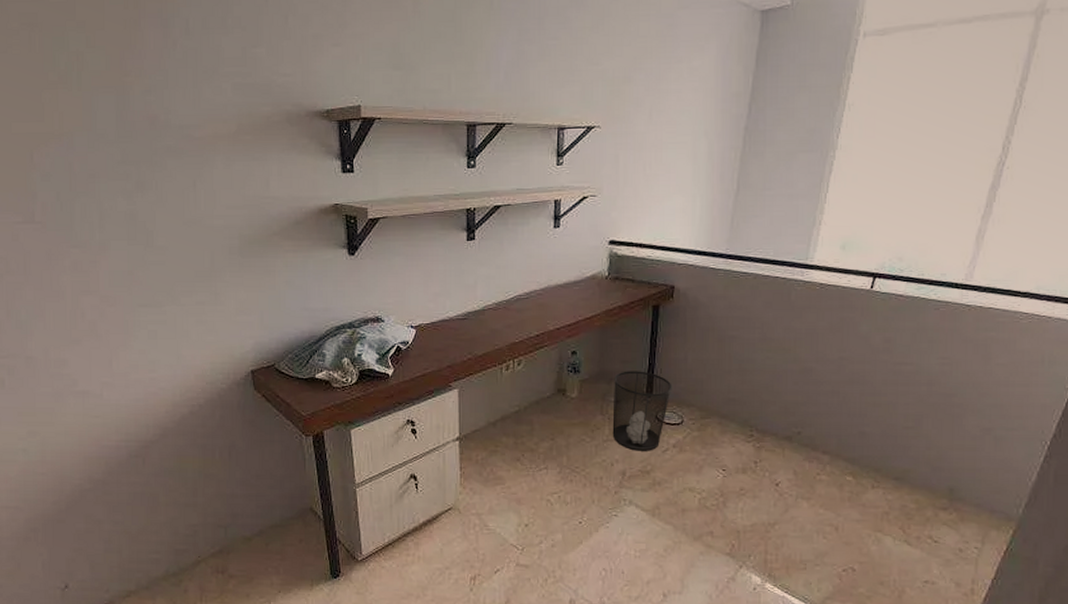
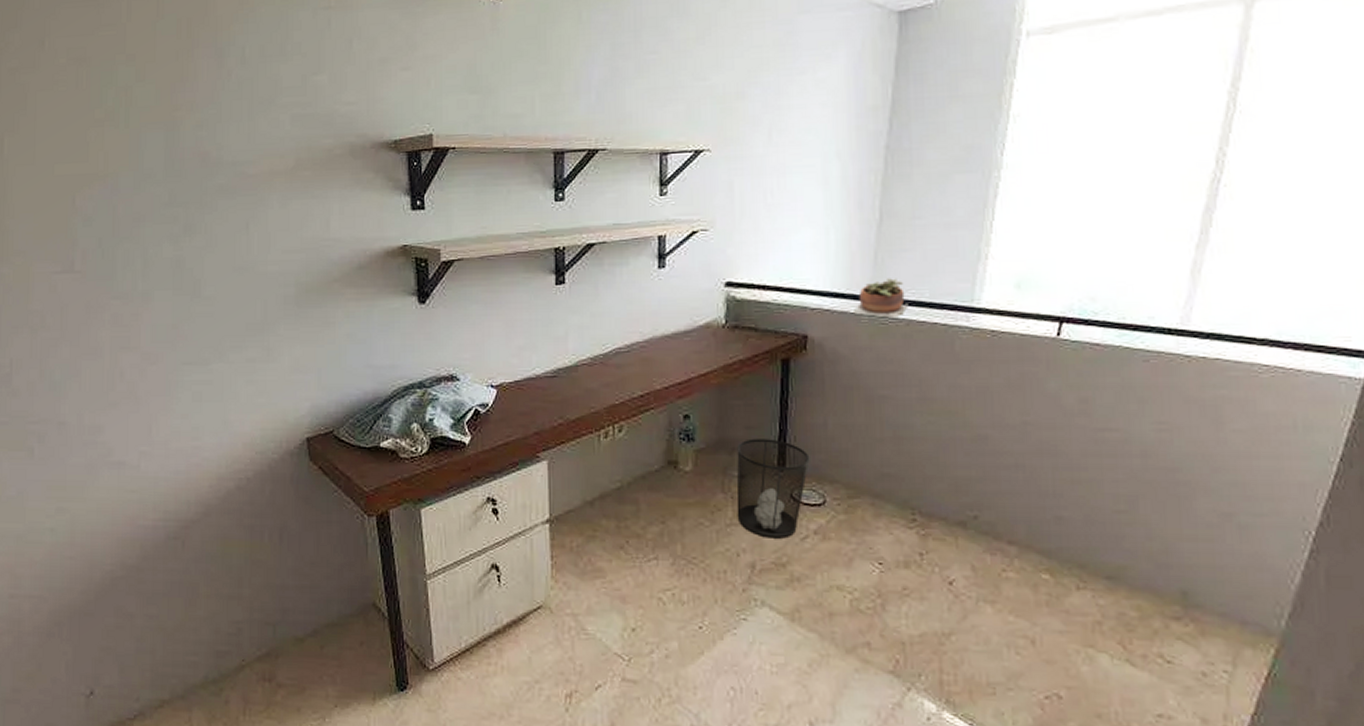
succulent plant: none [711,239,756,273] -> present [852,278,909,318]

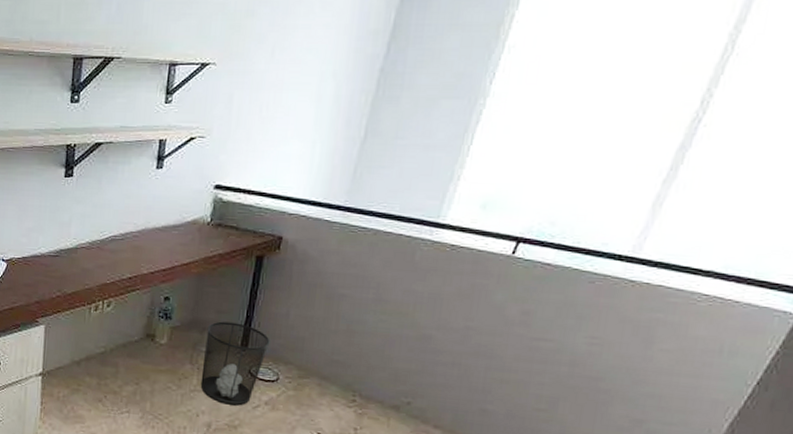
succulent plant: present [852,278,909,318] -> none [326,191,379,228]

